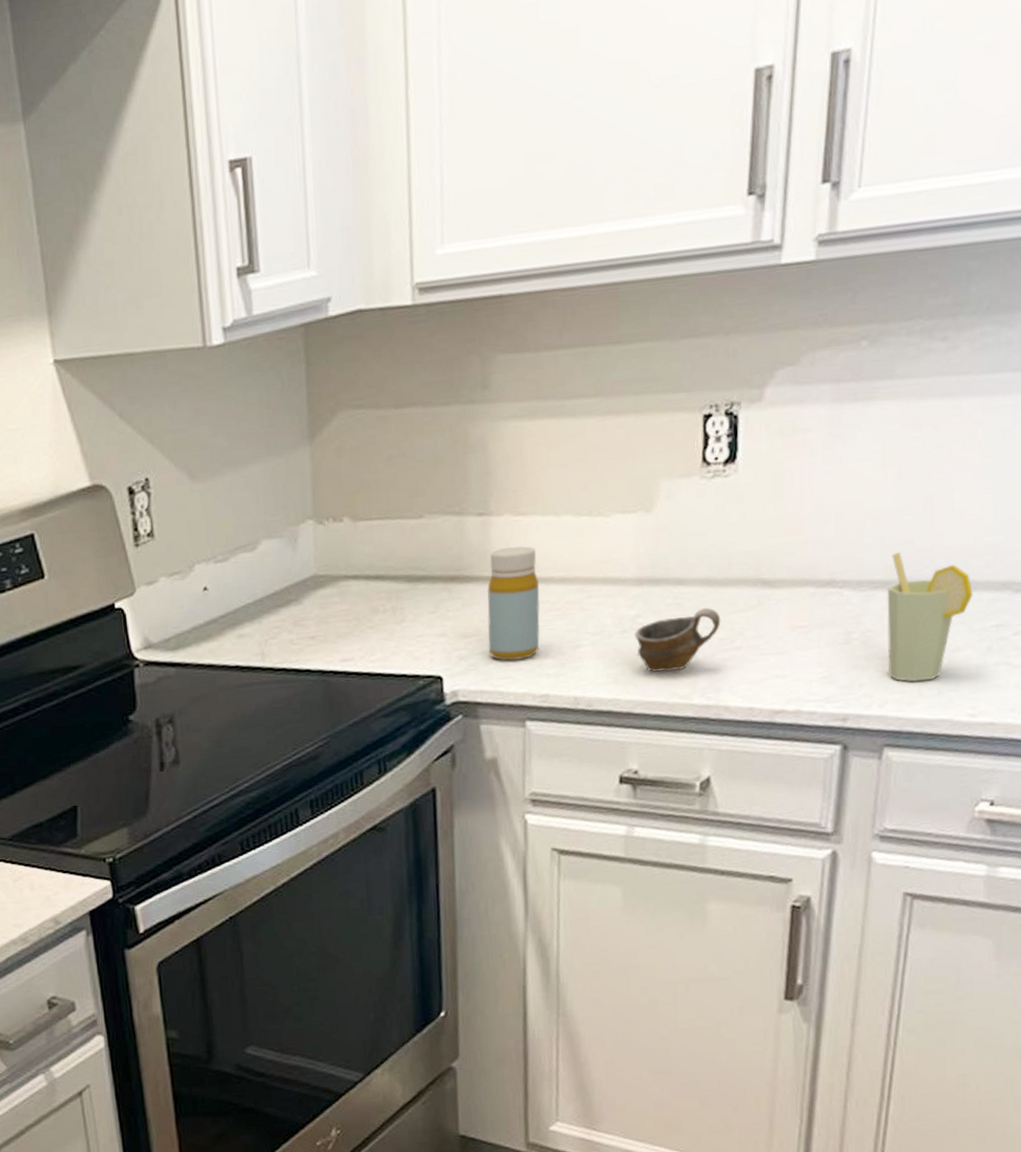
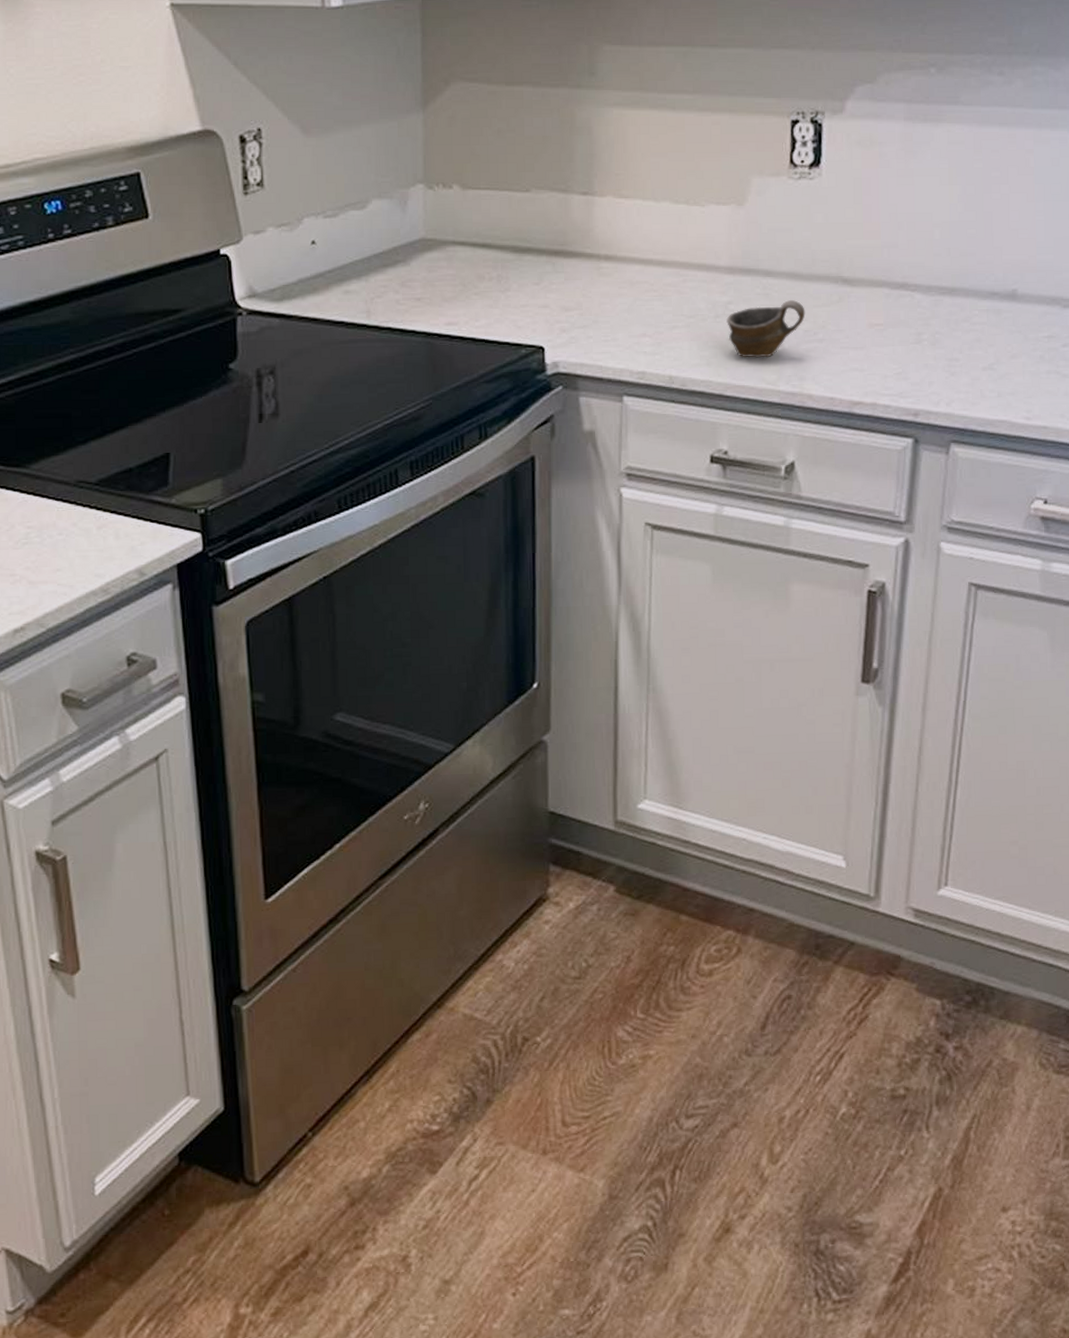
bottle: present [487,545,540,661] -> none [588,226,639,337]
cup: present [887,551,973,682] -> none [953,262,1027,384]

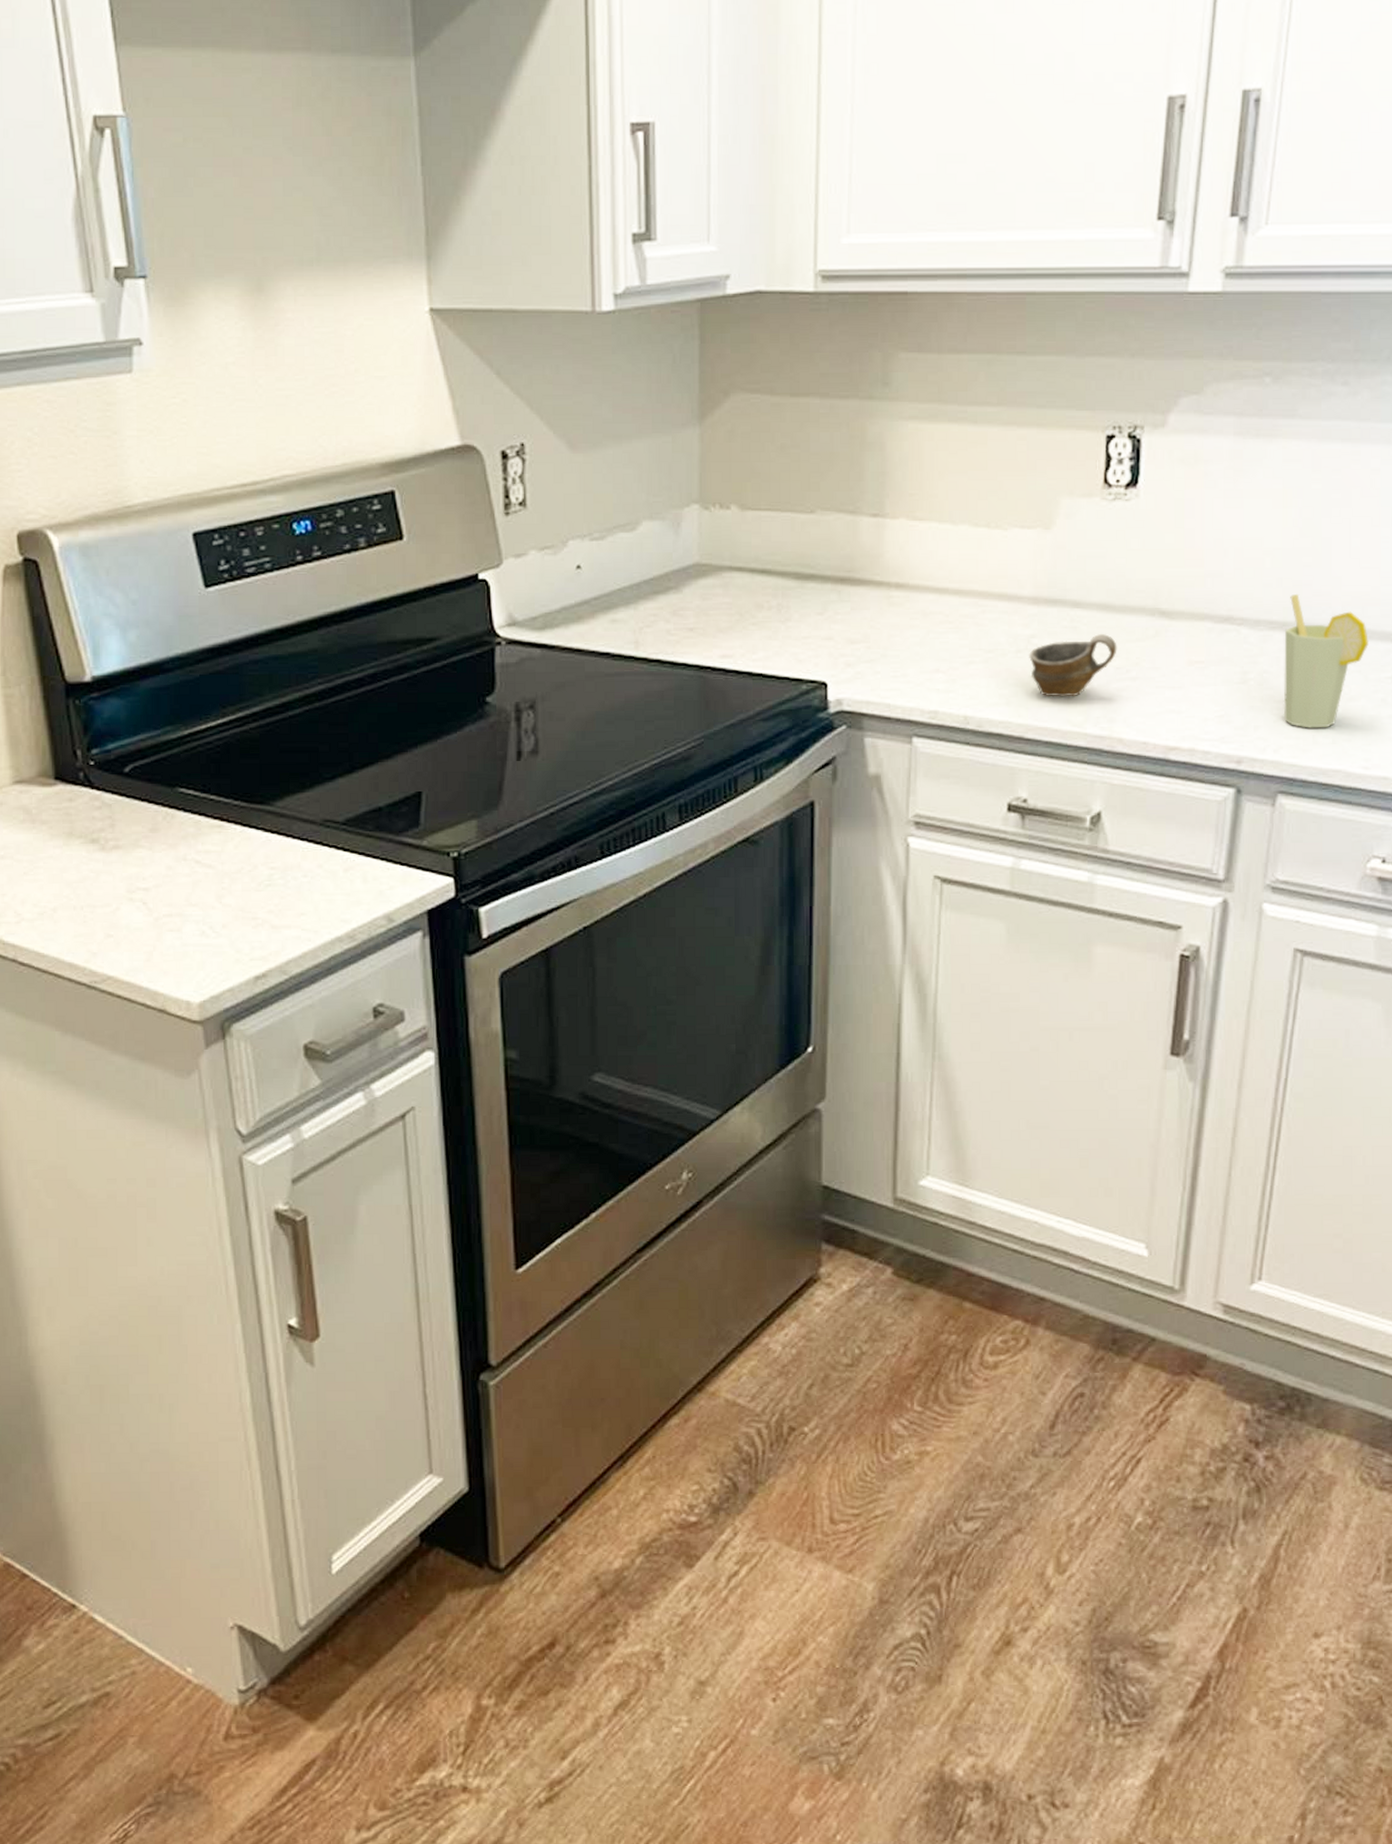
cup: none [953,262,1027,384] -> present [1283,593,1369,729]

